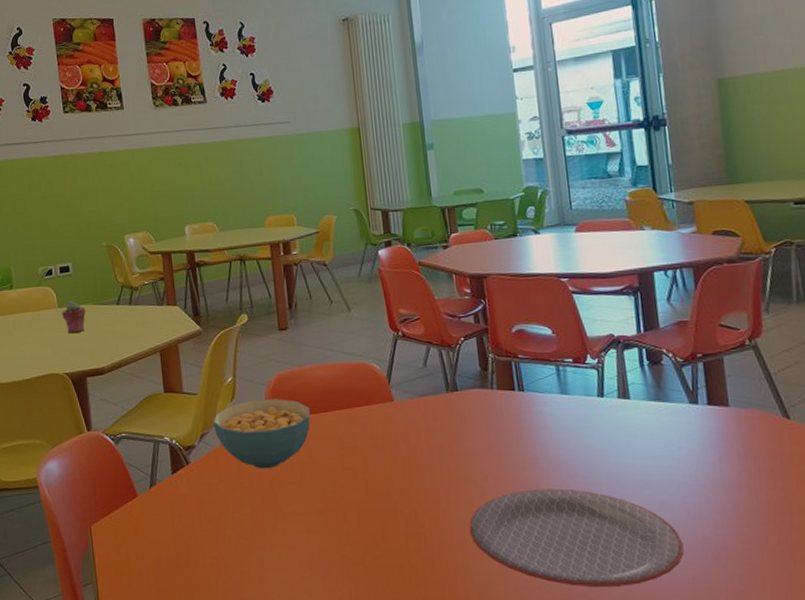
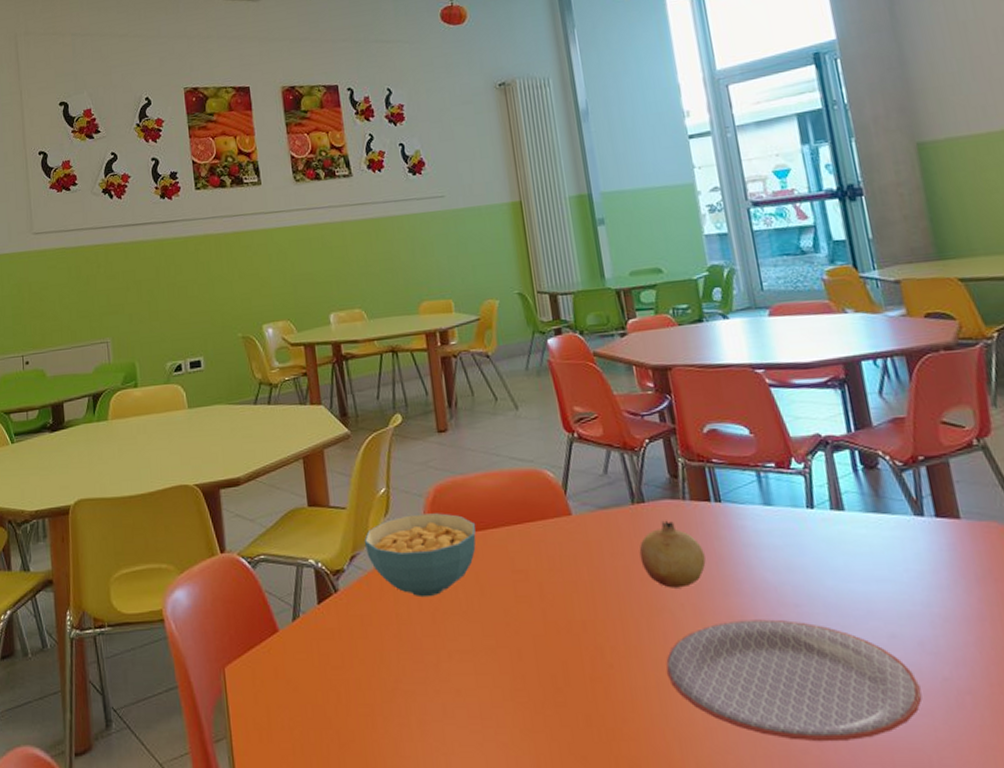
potted succulent: present [62,300,86,334] -> none [192,400,219,439]
fruit: none [451,406,508,463] -> present [639,520,706,588]

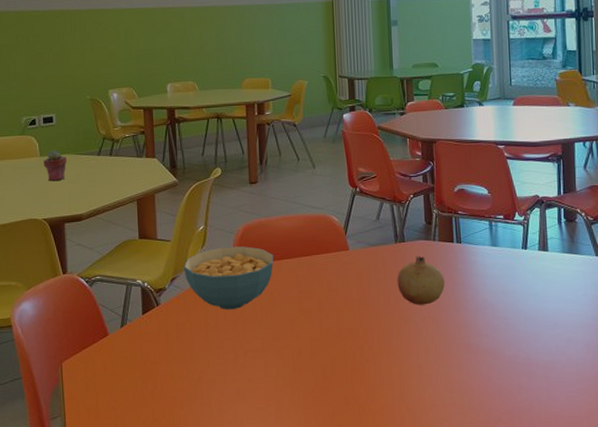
potted succulent: none [192,400,219,439] -> present [43,150,67,182]
plate: present [666,619,923,742] -> none [407,328,583,413]

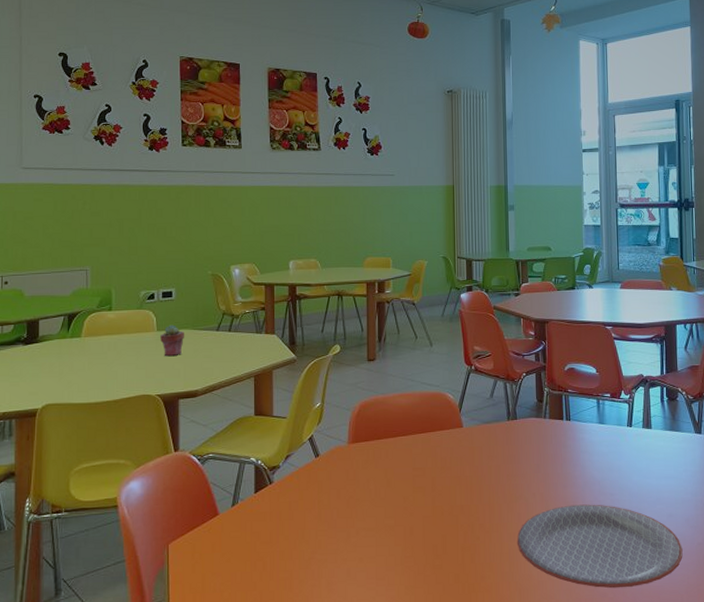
cereal bowl: present [183,246,274,310] -> none [298,423,390,488]
fruit: present [397,255,445,305] -> none [508,433,554,482]
plate: none [407,328,583,413] -> present [516,504,683,589]

